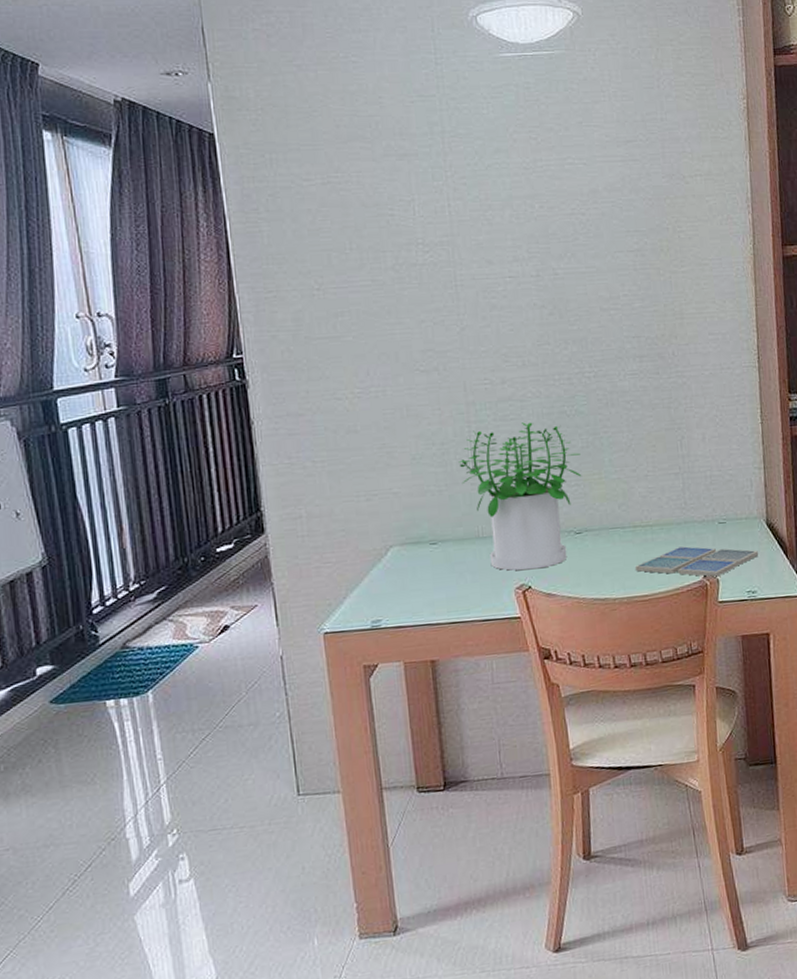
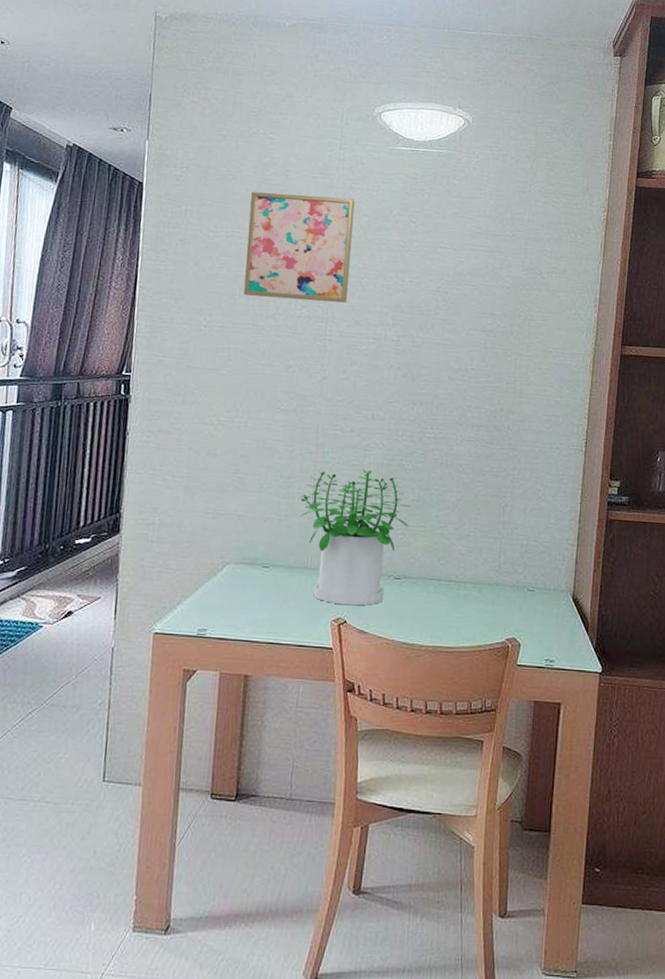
wall art: none [343,121,474,249] -> present [243,191,355,303]
drink coaster: present [635,546,759,577] -> none [444,607,562,641]

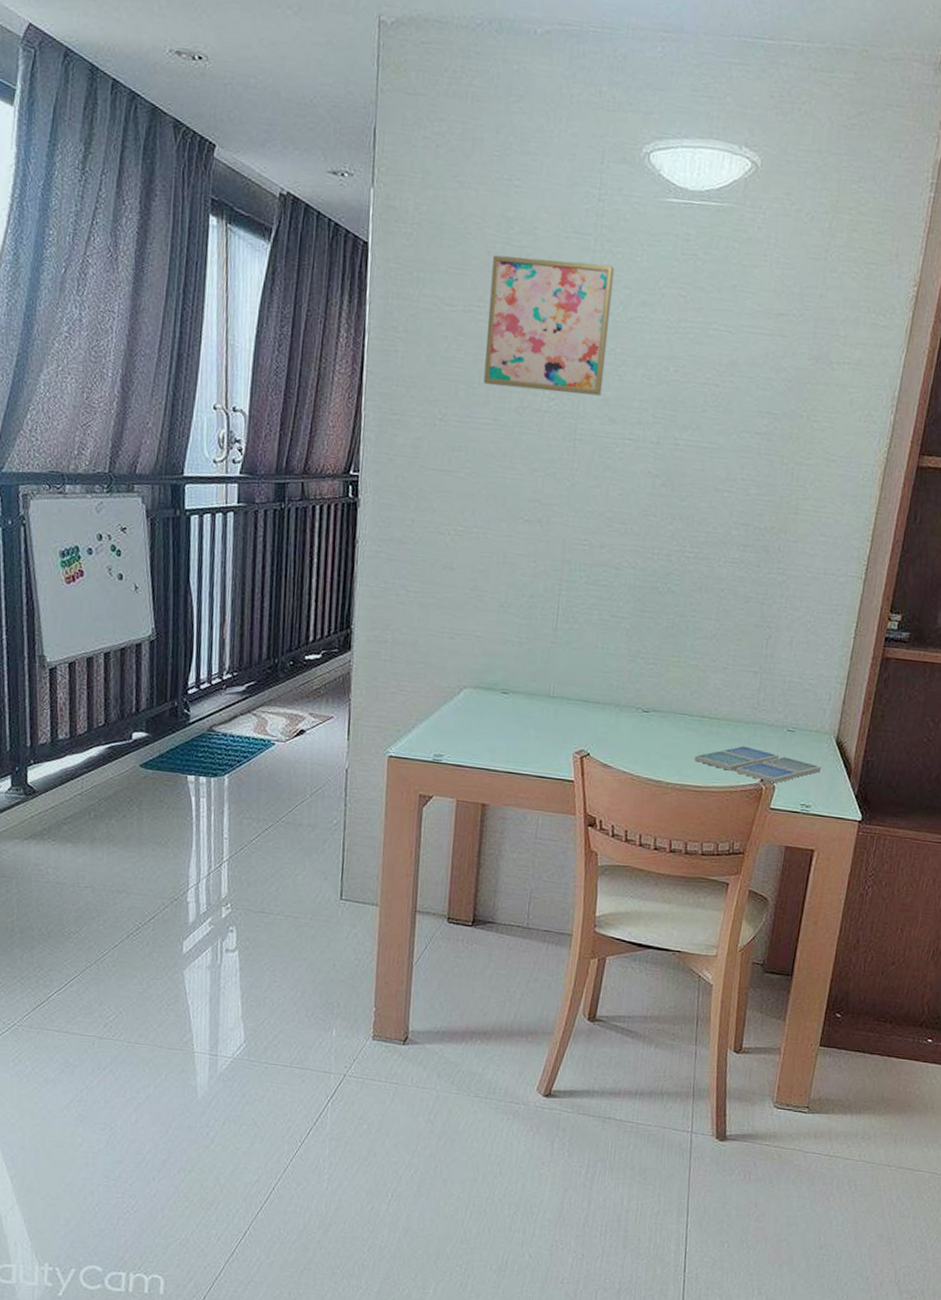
potted plant: present [300,469,411,606] -> none [543,589,664,738]
drink coaster: none [444,607,562,641] -> present [694,746,822,784]

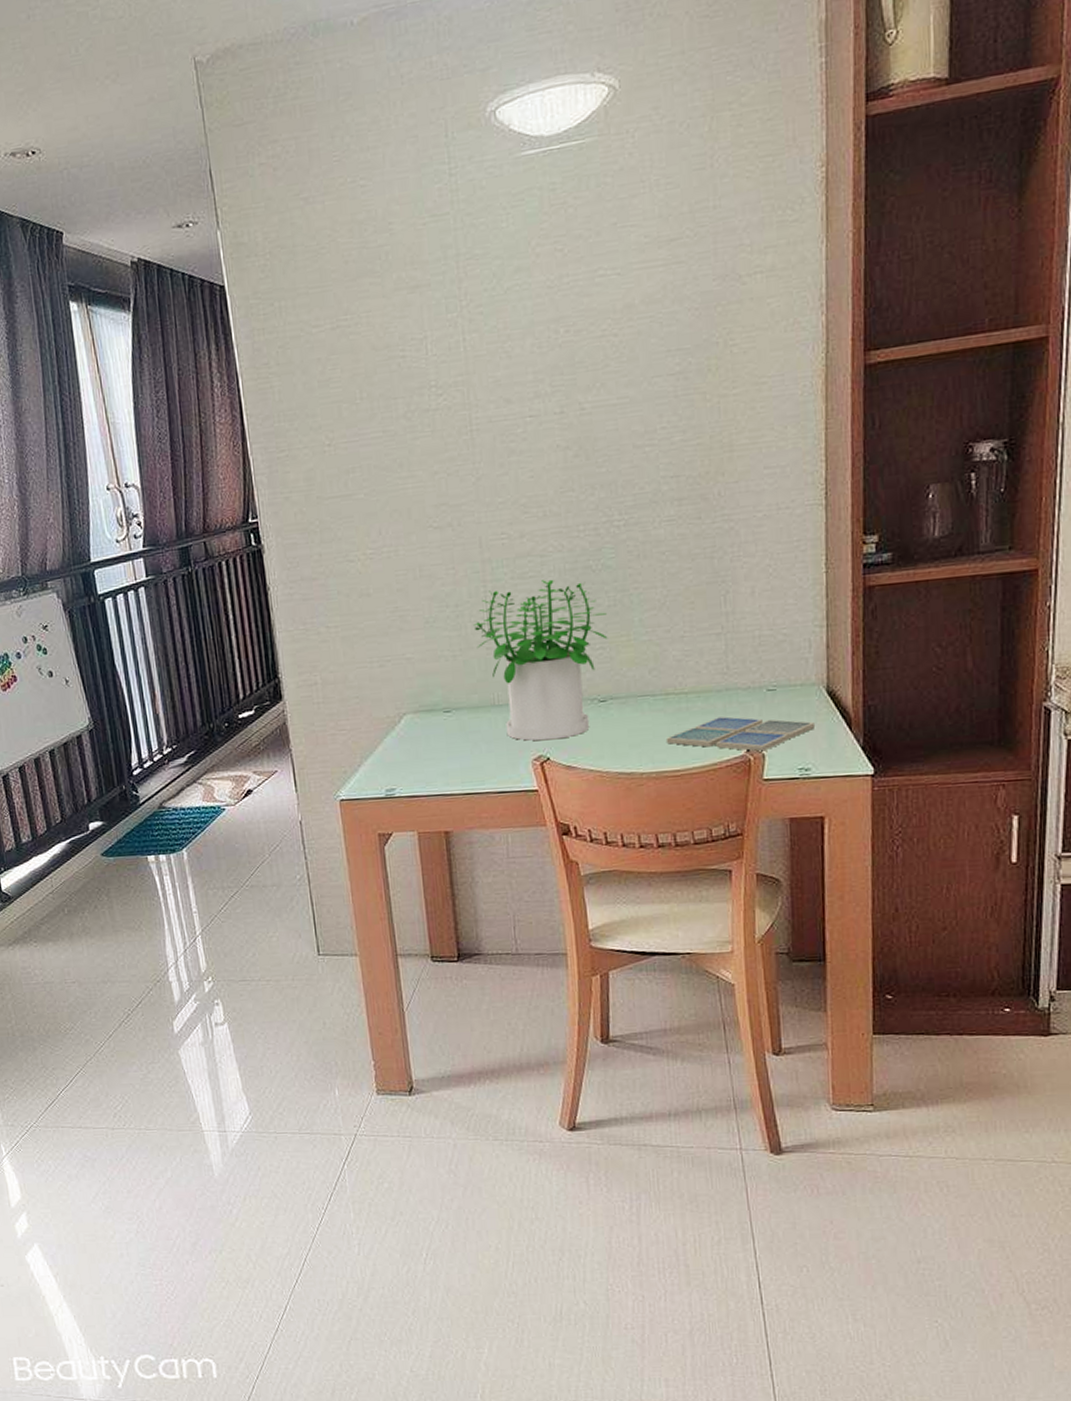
wall art: present [483,255,615,396] -> none [352,239,492,398]
potted plant: none [543,589,664,738] -> present [473,579,608,741]

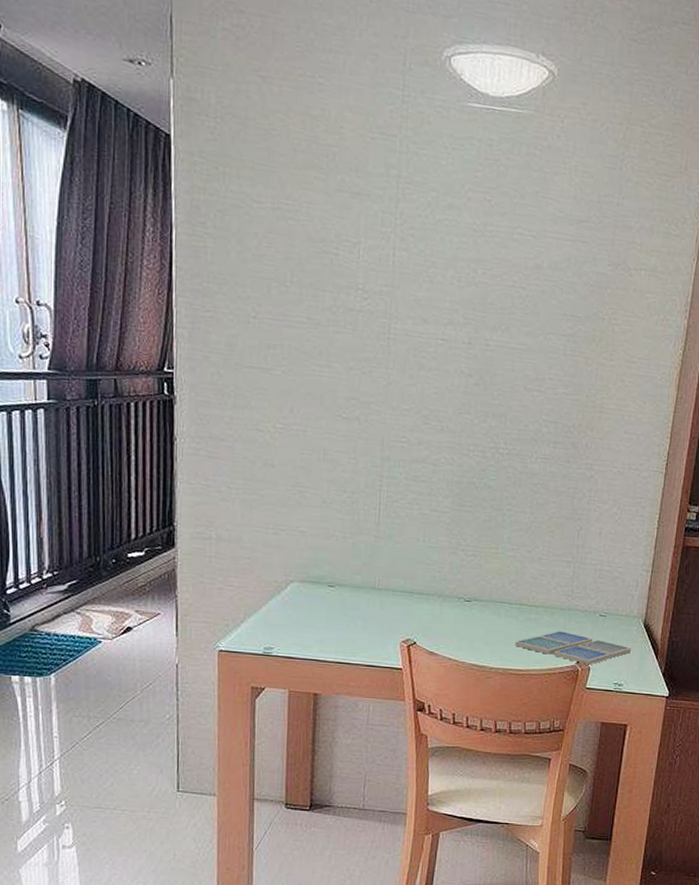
potted plant: present [473,579,608,741] -> none [366,485,482,627]

